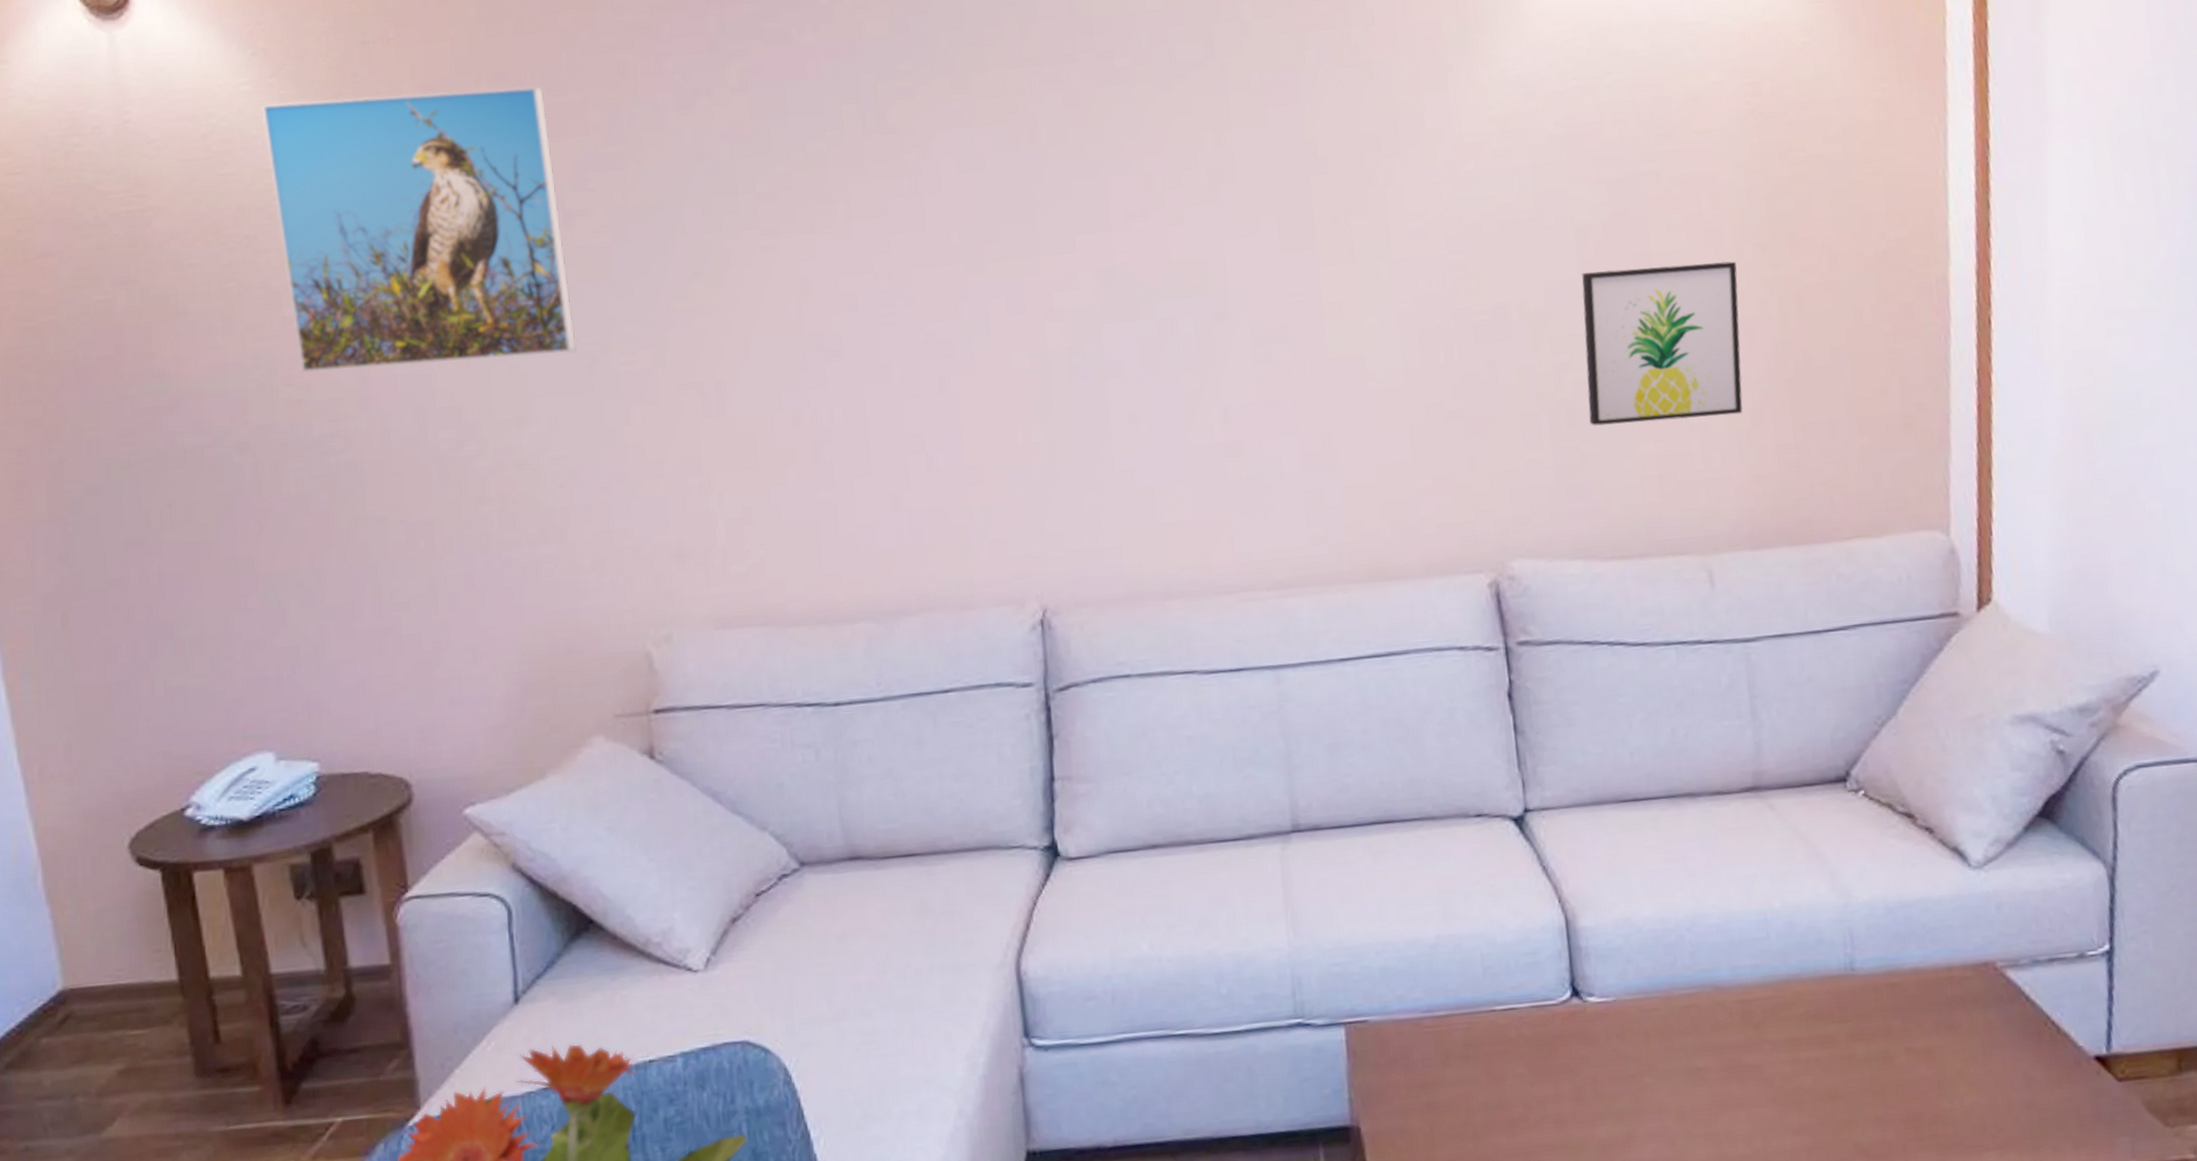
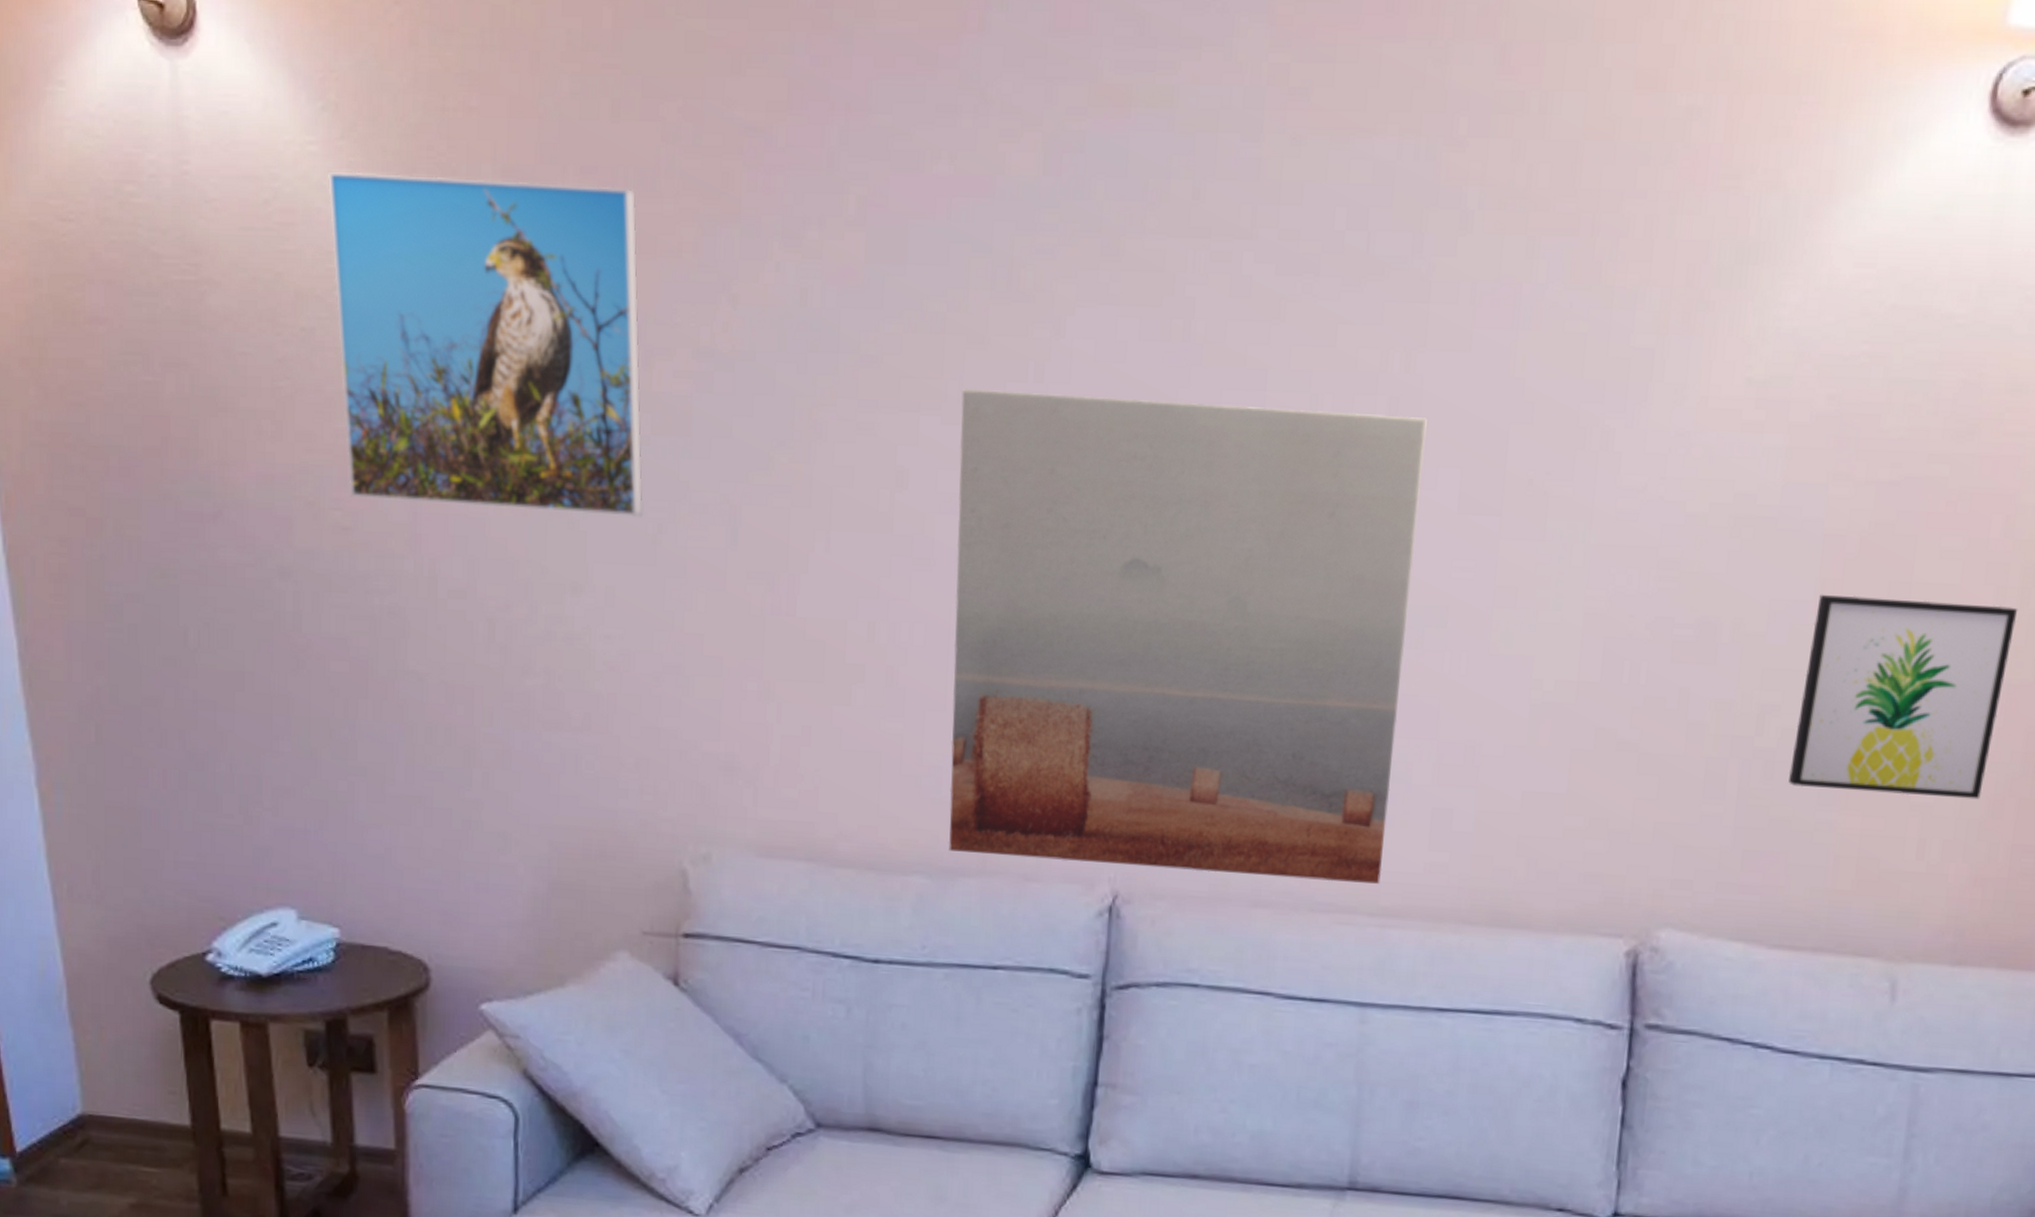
wall art: none [849,180,1272,595] -> present [948,388,1427,884]

